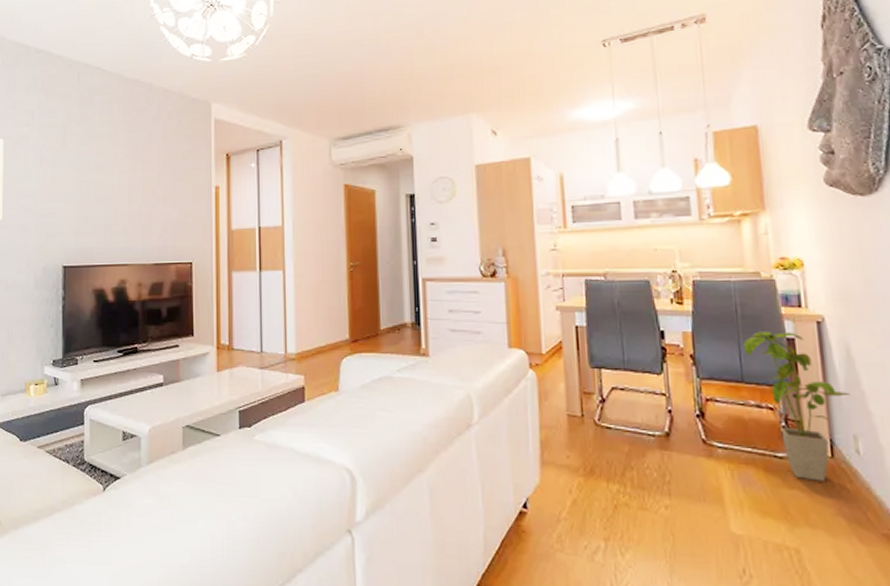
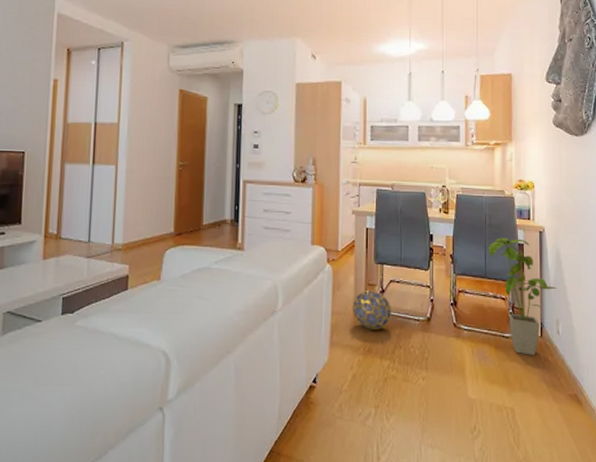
ball: none [564,400,617,447] -> present [352,291,391,330]

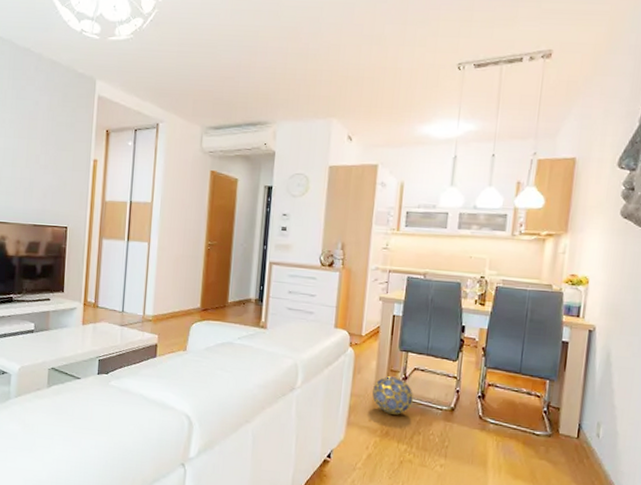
house plant: present [488,237,557,355] -> none [526,333,603,456]

